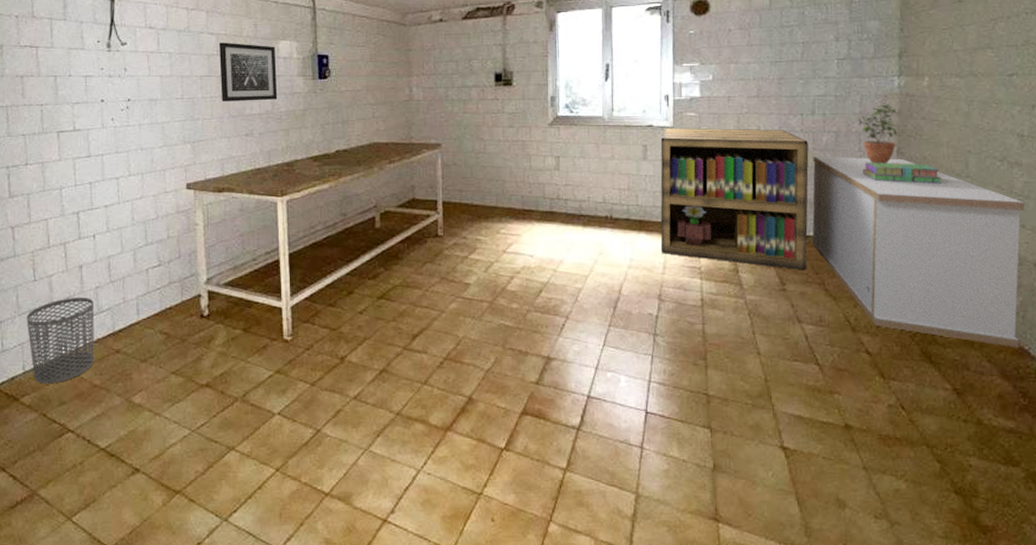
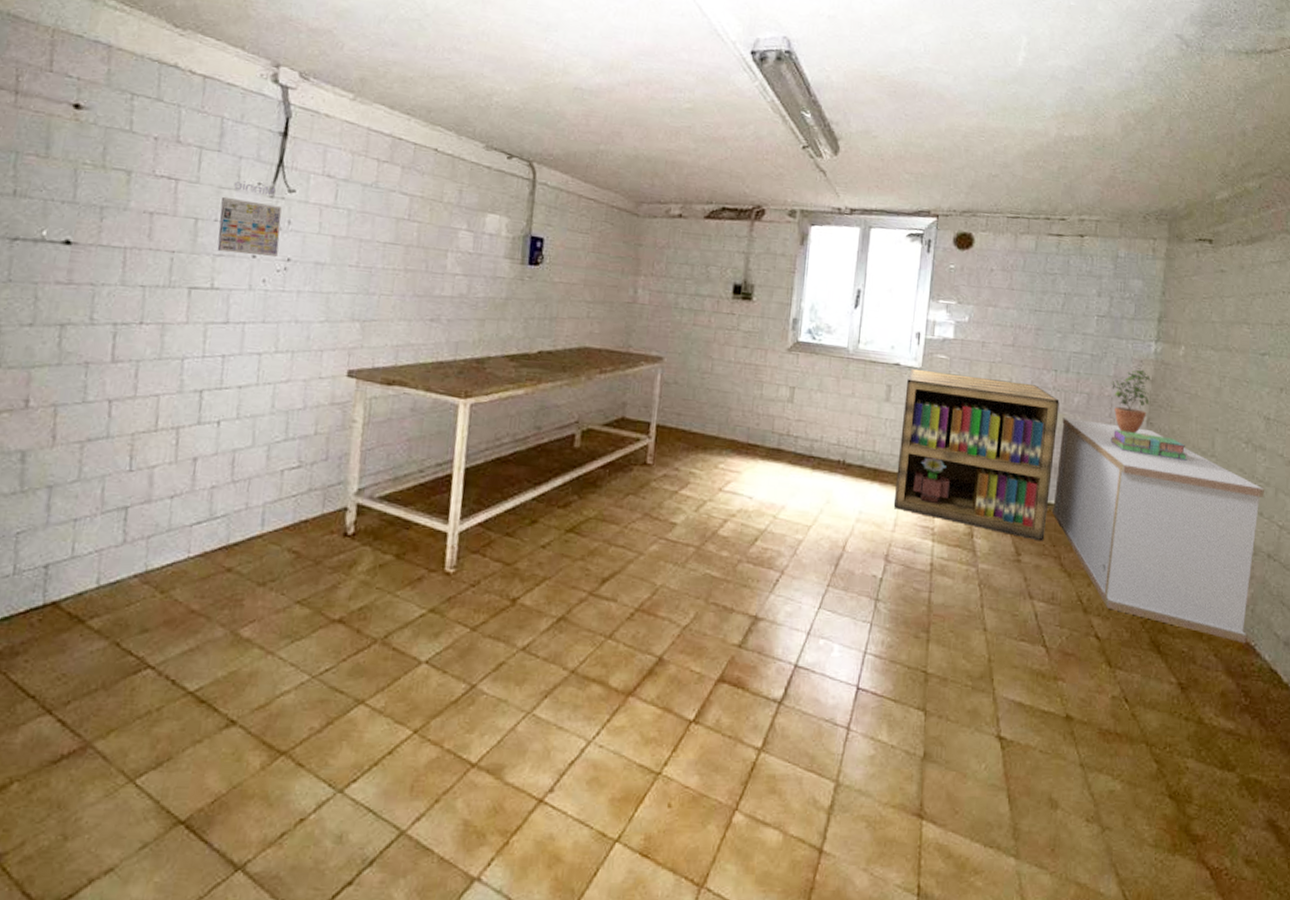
waste bin: present [26,297,95,384] -> none [109,496,206,605]
calendar: none [72,41,120,100] -> present [217,181,282,256]
wall art: present [218,42,278,102] -> none [406,205,481,282]

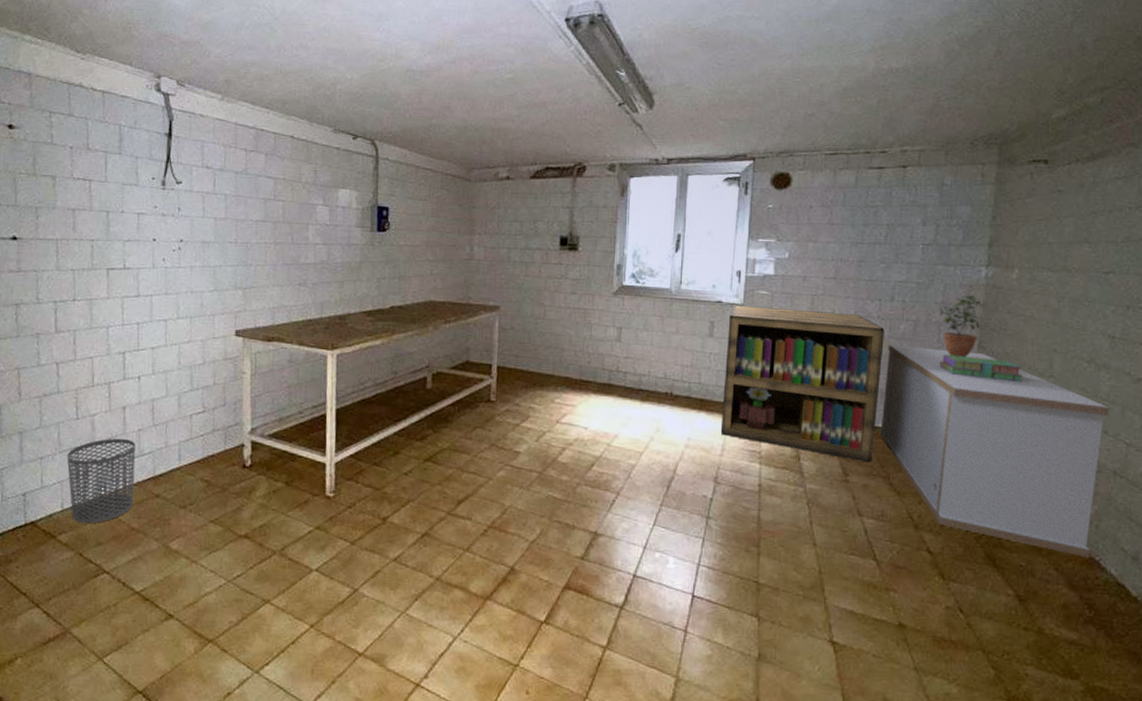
waste bin: none [109,496,206,605] -> present [67,438,136,524]
calendar: present [217,181,282,256] -> none [125,177,173,239]

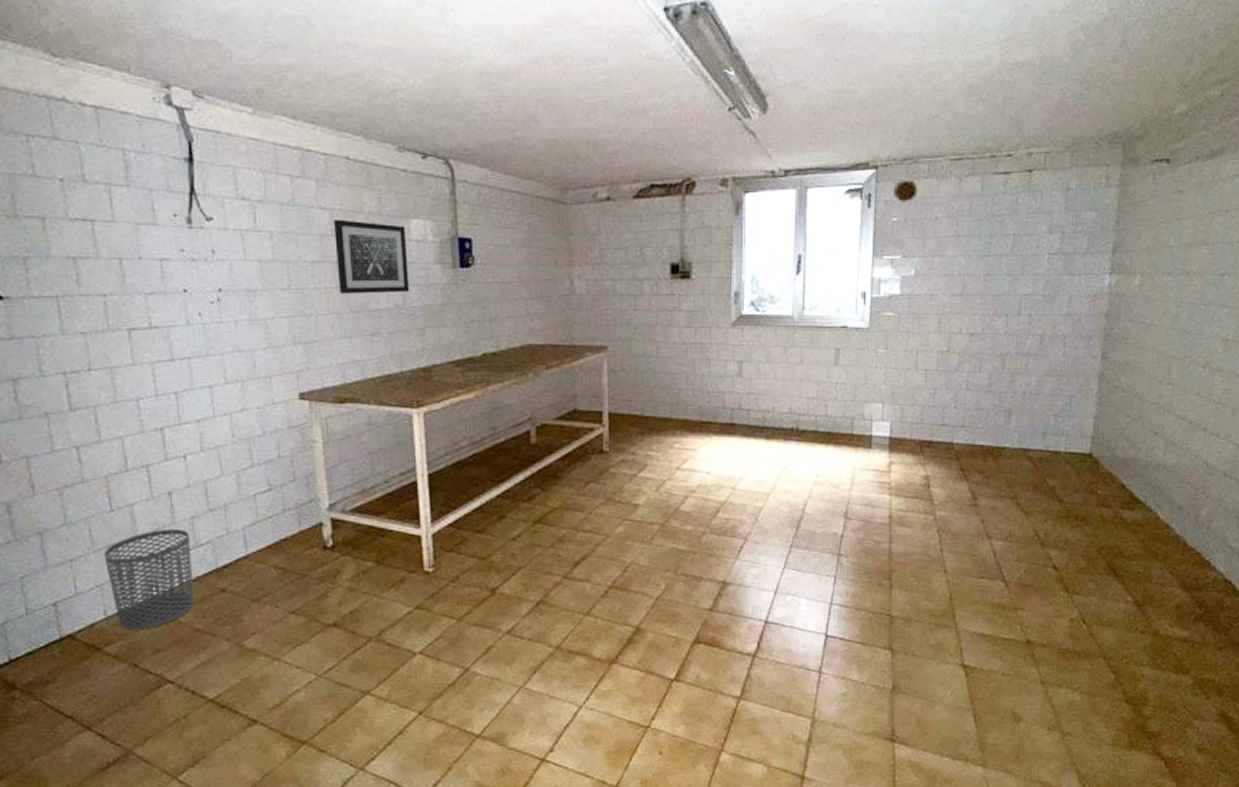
wall art: none [276,187,335,250] -> present [333,219,410,294]
bookshelf: present [720,305,884,462] -> none [849,329,1011,484]
storage cabinet: present [880,345,1109,558] -> none [1008,362,1222,559]
potted plant: present [939,293,981,358] -> none [1065,303,1105,370]
stack of books: present [939,354,1023,382] -> none [1065,368,1143,391]

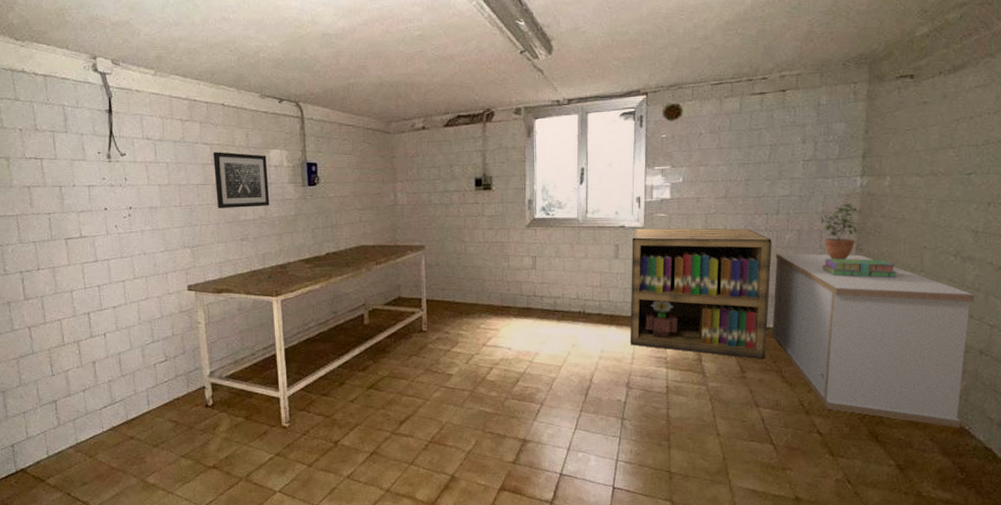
waste bin: present [104,528,195,630] -> none [47,389,111,467]
bookshelf: none [849,329,1011,484] -> present [630,228,772,360]
storage cabinet: none [1008,362,1222,559] -> present [772,253,974,428]
potted plant: none [1065,303,1105,370] -> present [820,202,858,260]
stack of books: none [1065,368,1143,391] -> present [822,258,897,278]

